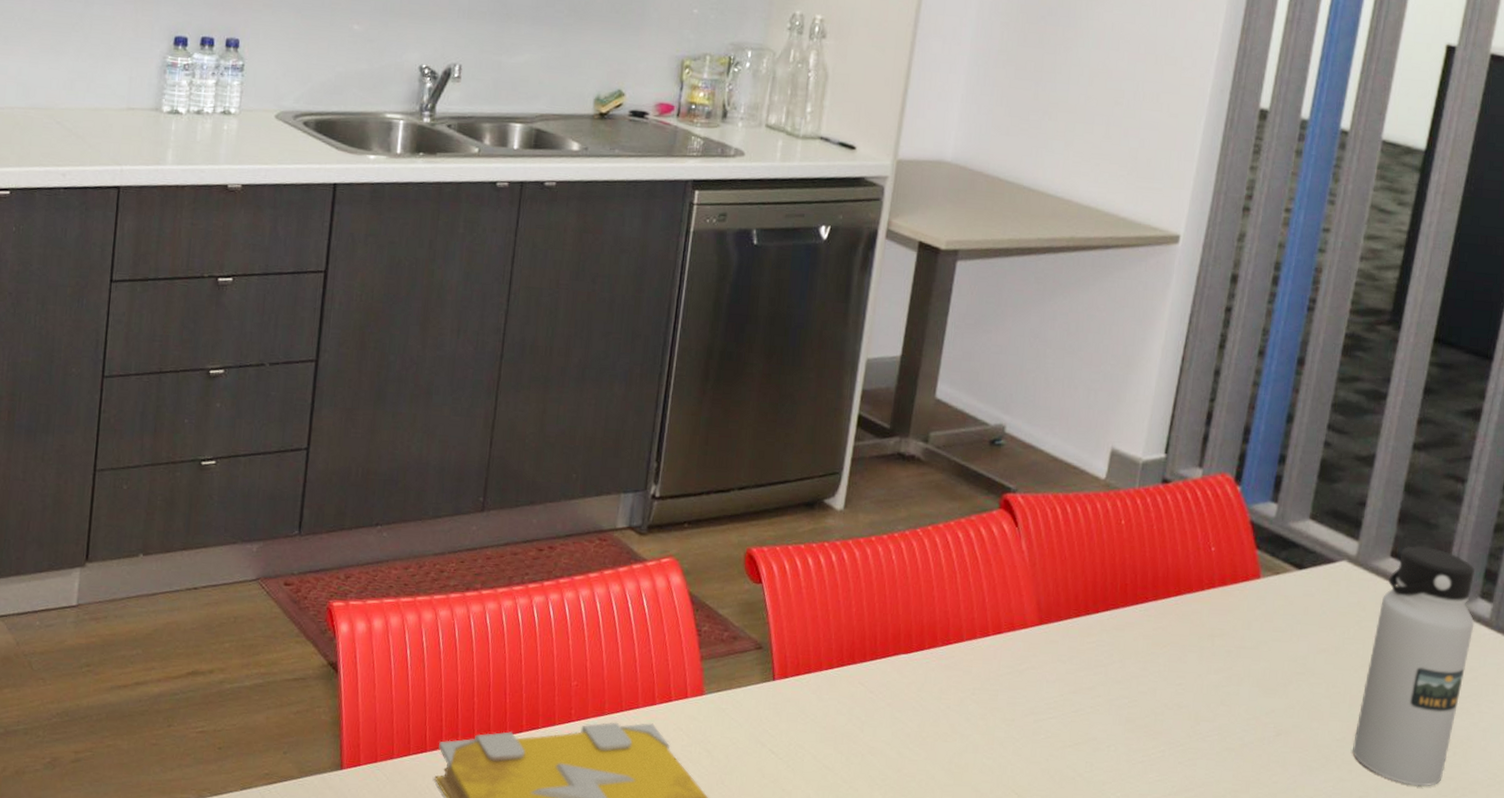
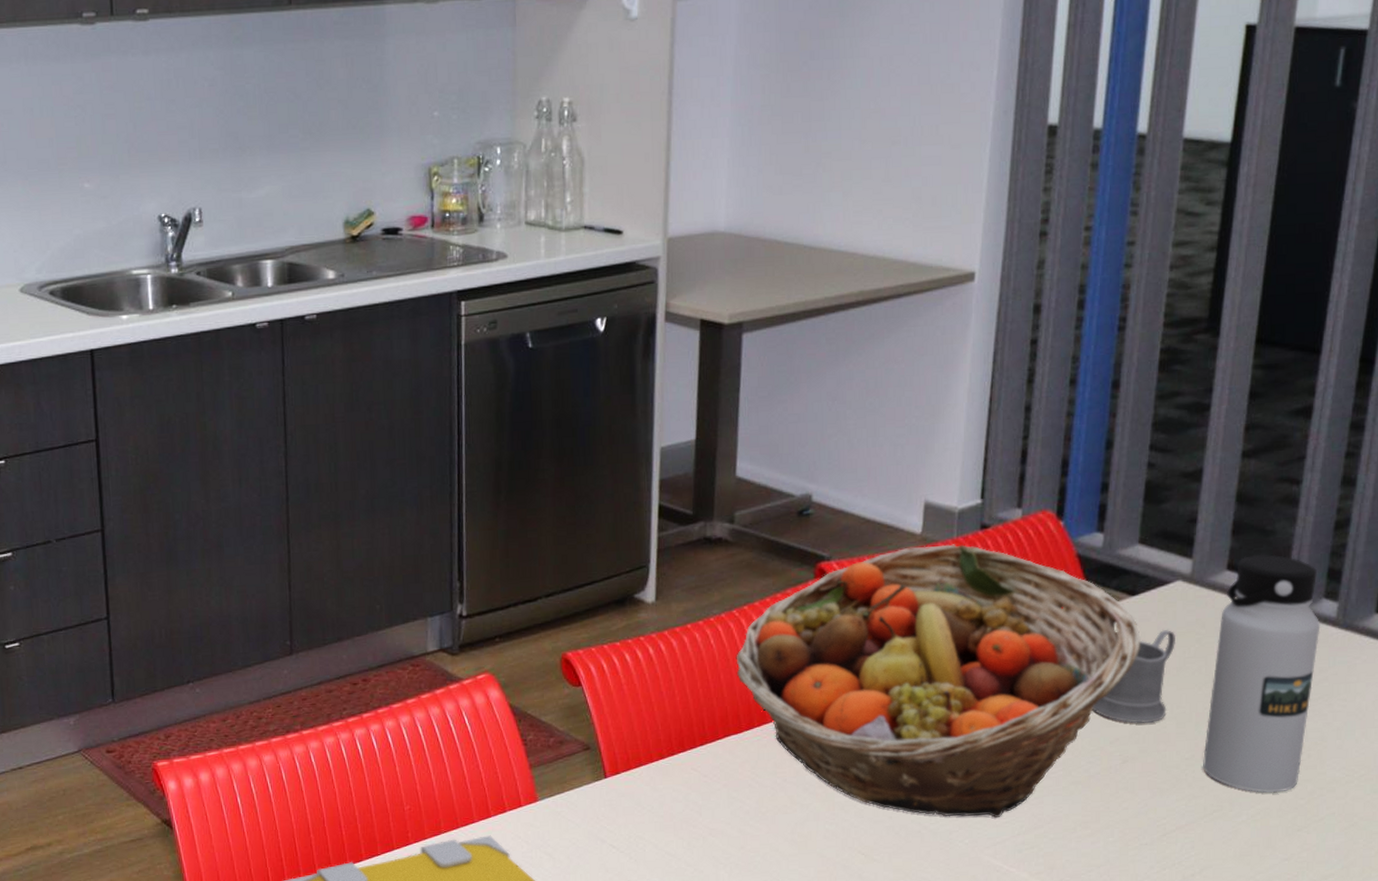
fruit basket: none [913,490,1304,774] -> present [736,544,1141,818]
mug: none [1251,608,1337,699] -> present [1092,630,1175,724]

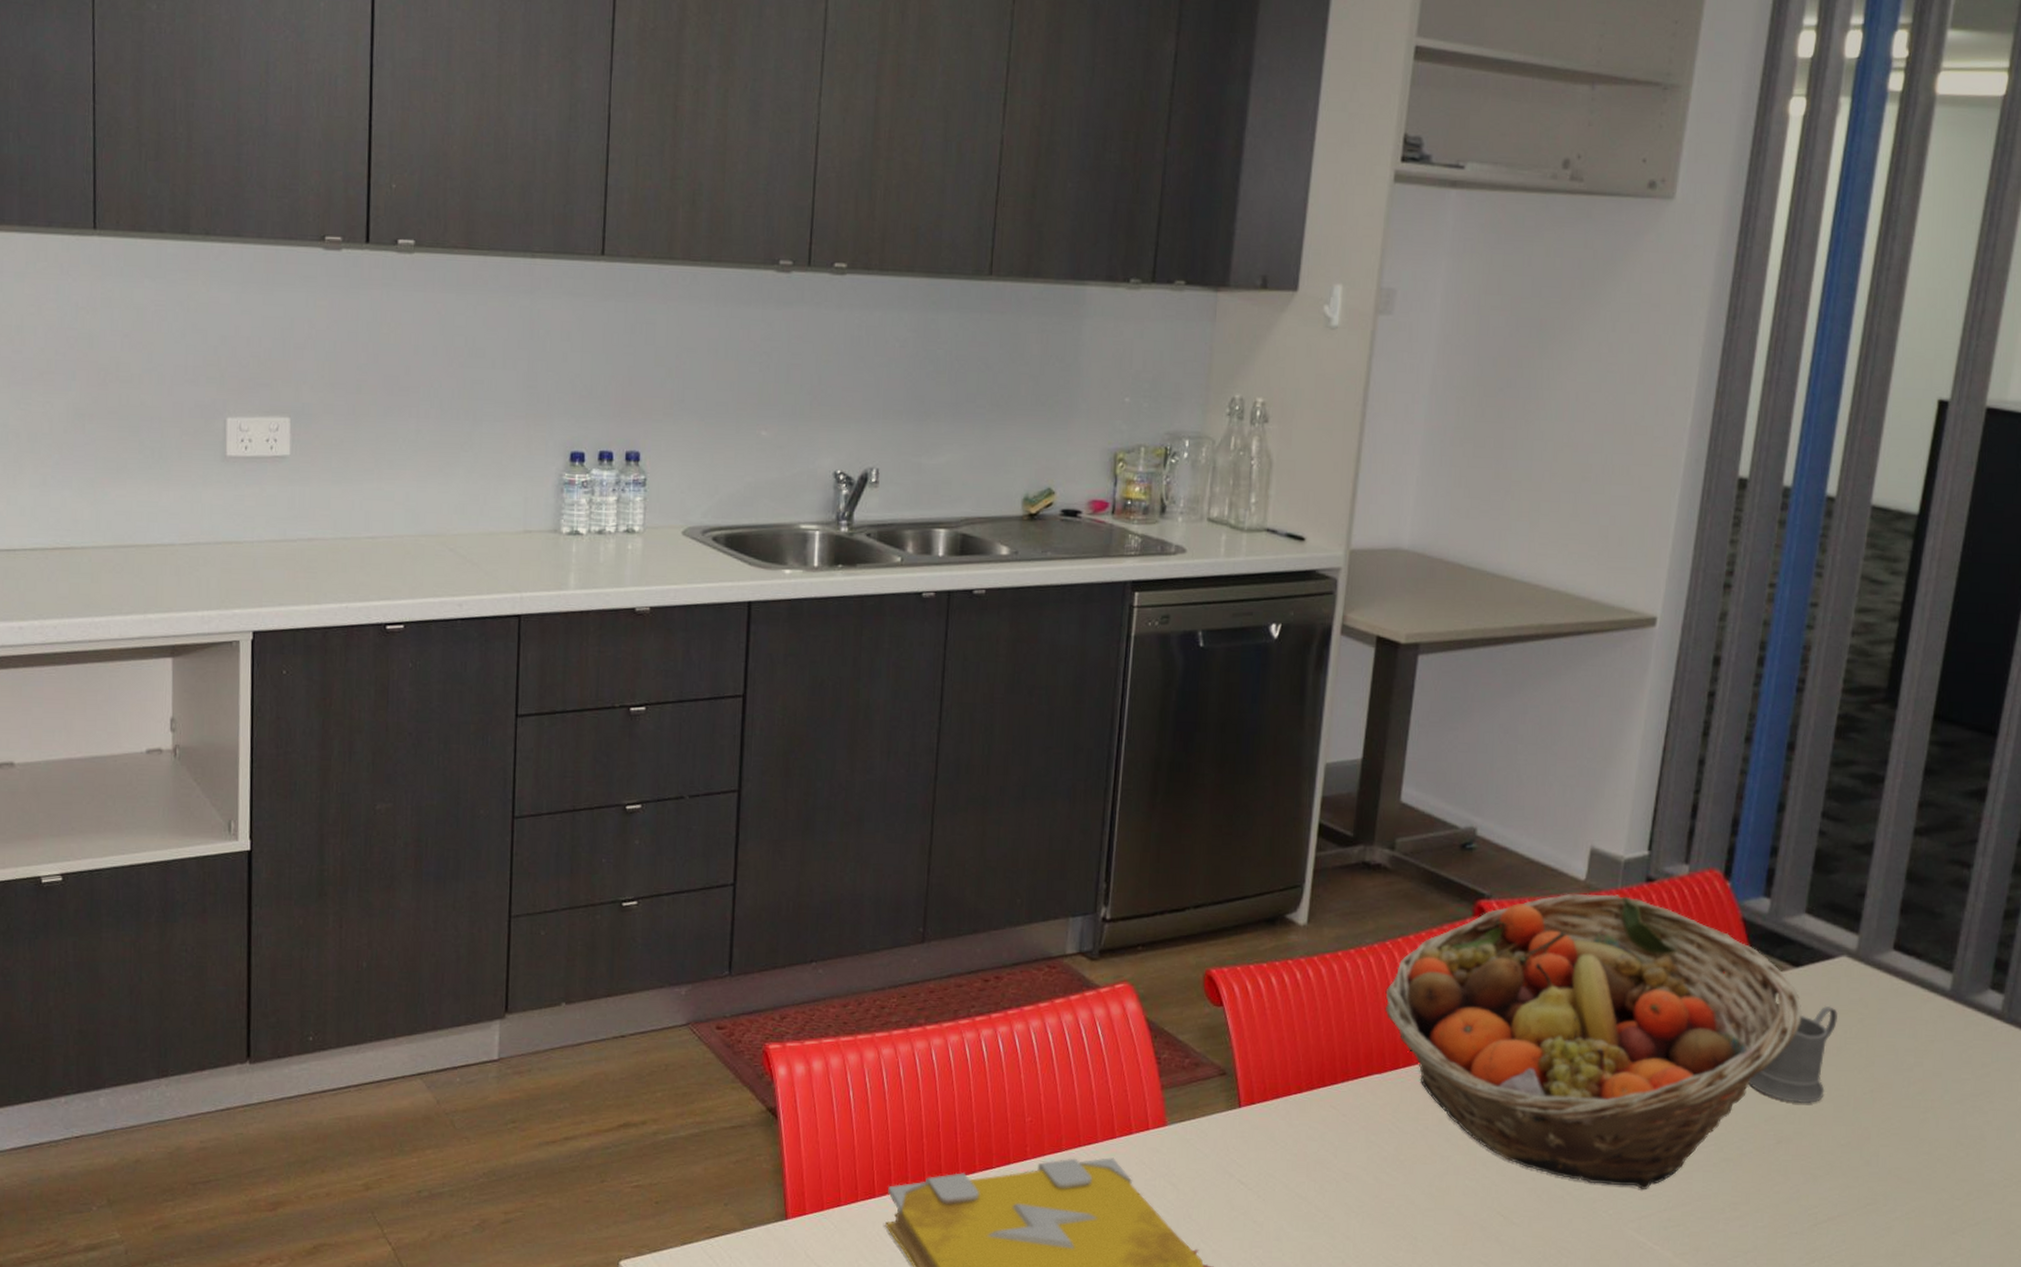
water bottle: present [1202,554,1321,793] -> none [1857,936,1985,1190]

